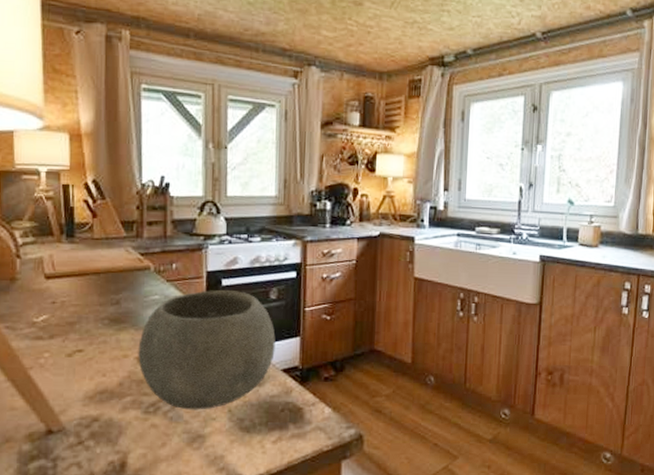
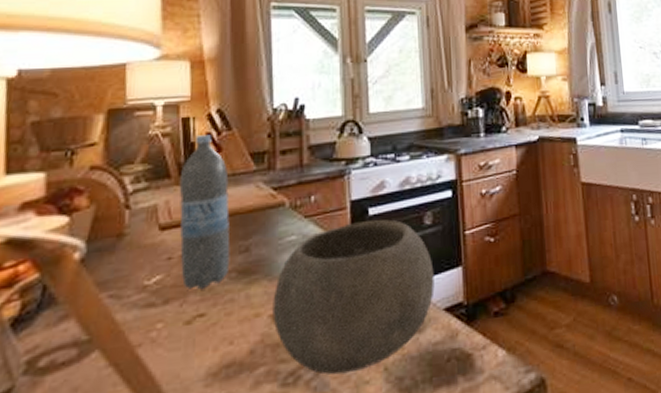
water bottle: none [60,201,104,331] -> present [179,135,231,290]

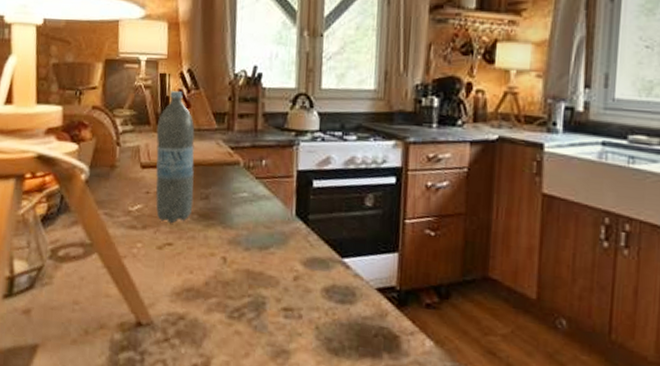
bowl: present [272,219,435,375] -> none [224,191,370,323]

